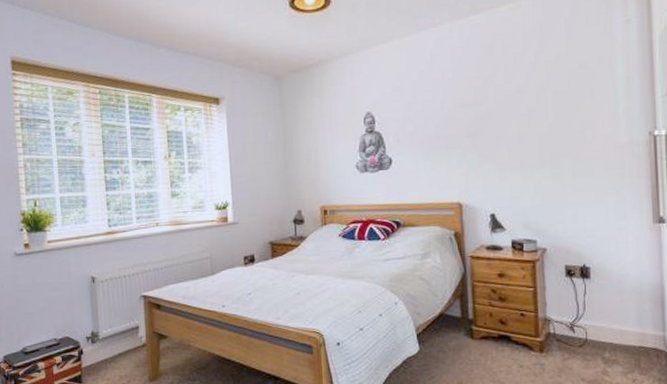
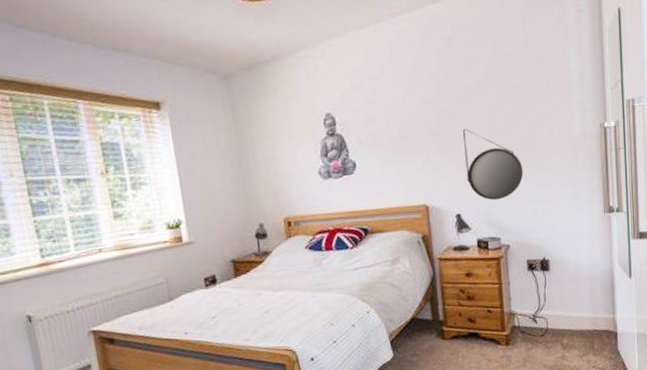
home mirror: none [500,131,563,203] -> present [463,128,524,201]

